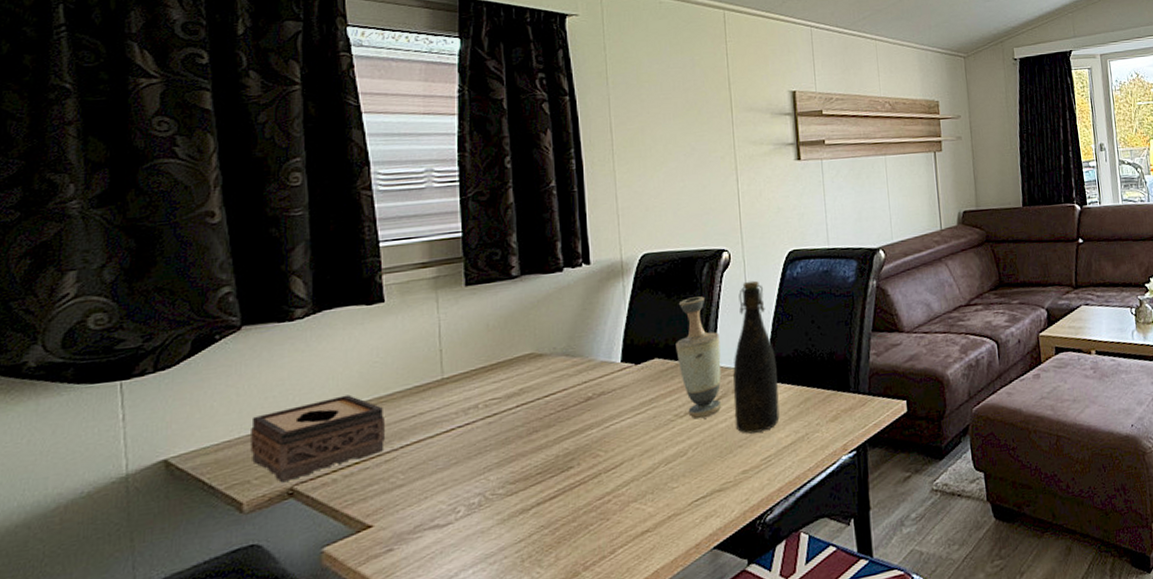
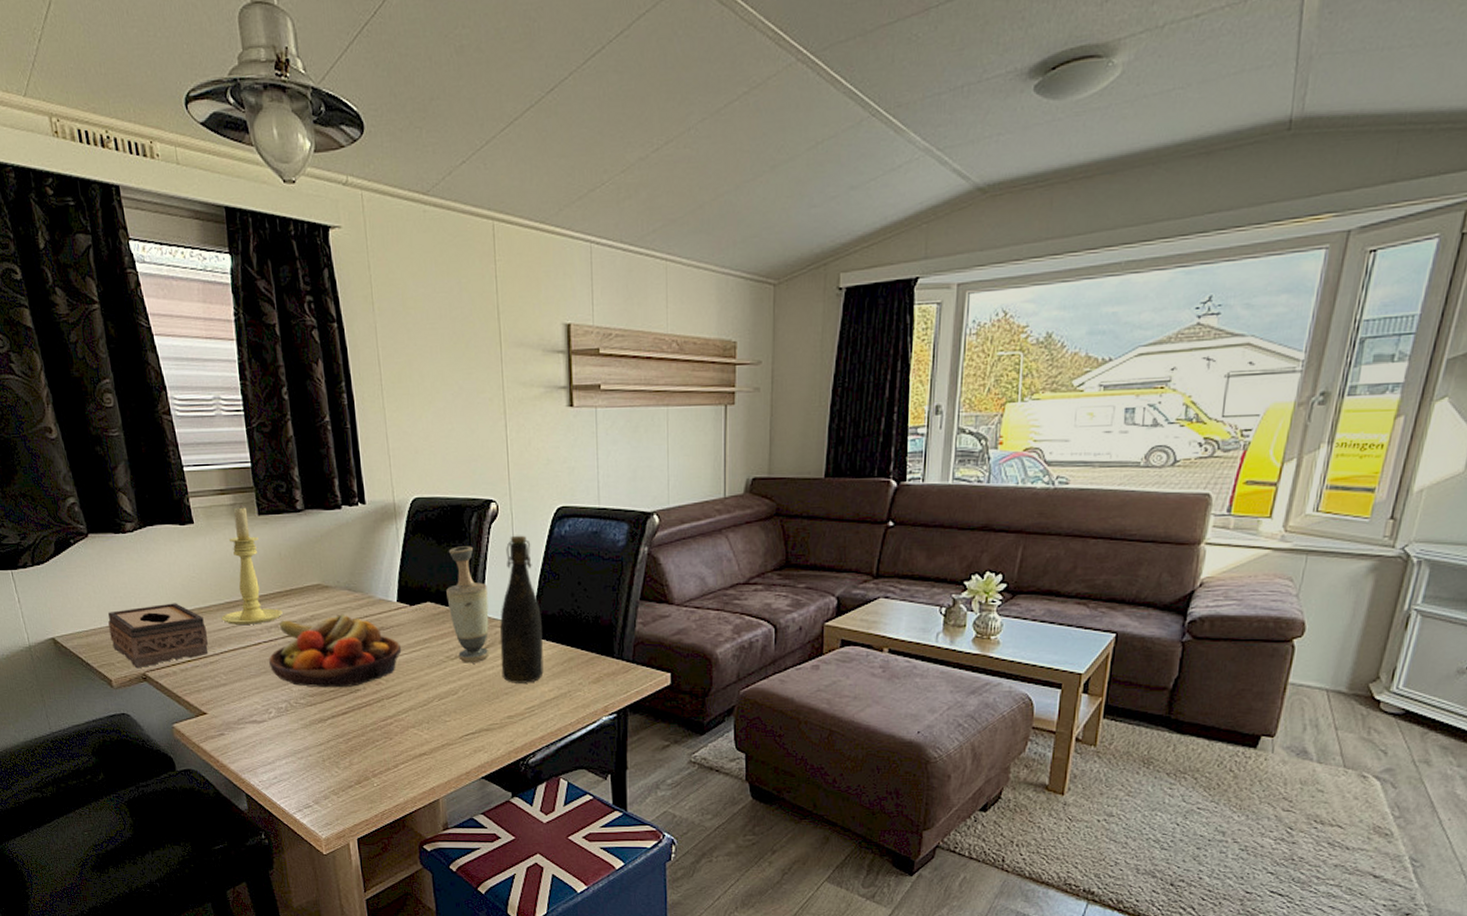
candle holder: none [406,278,485,412] -> present [221,506,283,625]
fruit bowl: none [463,382,625,474] -> present [269,614,402,688]

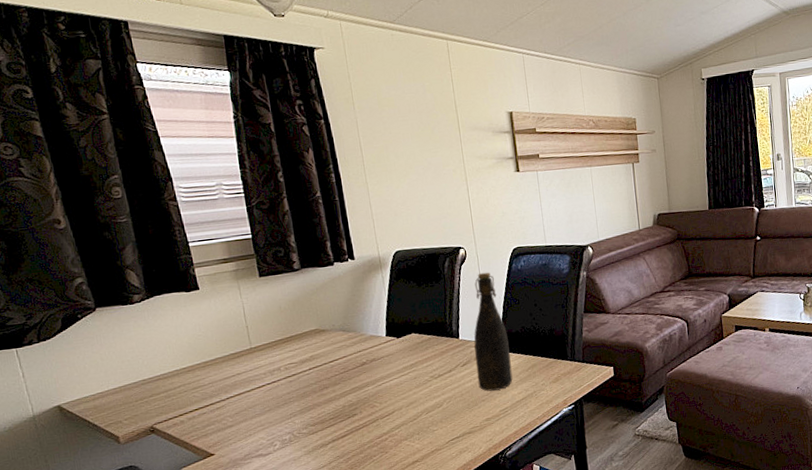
tissue box: present [108,603,209,669] -> none [116,359,215,423]
candle holder: present [221,506,283,625] -> none [227,270,284,373]
fruit bowl: present [269,614,402,688] -> none [273,351,392,418]
vase: present [446,546,490,663] -> none [427,285,467,380]

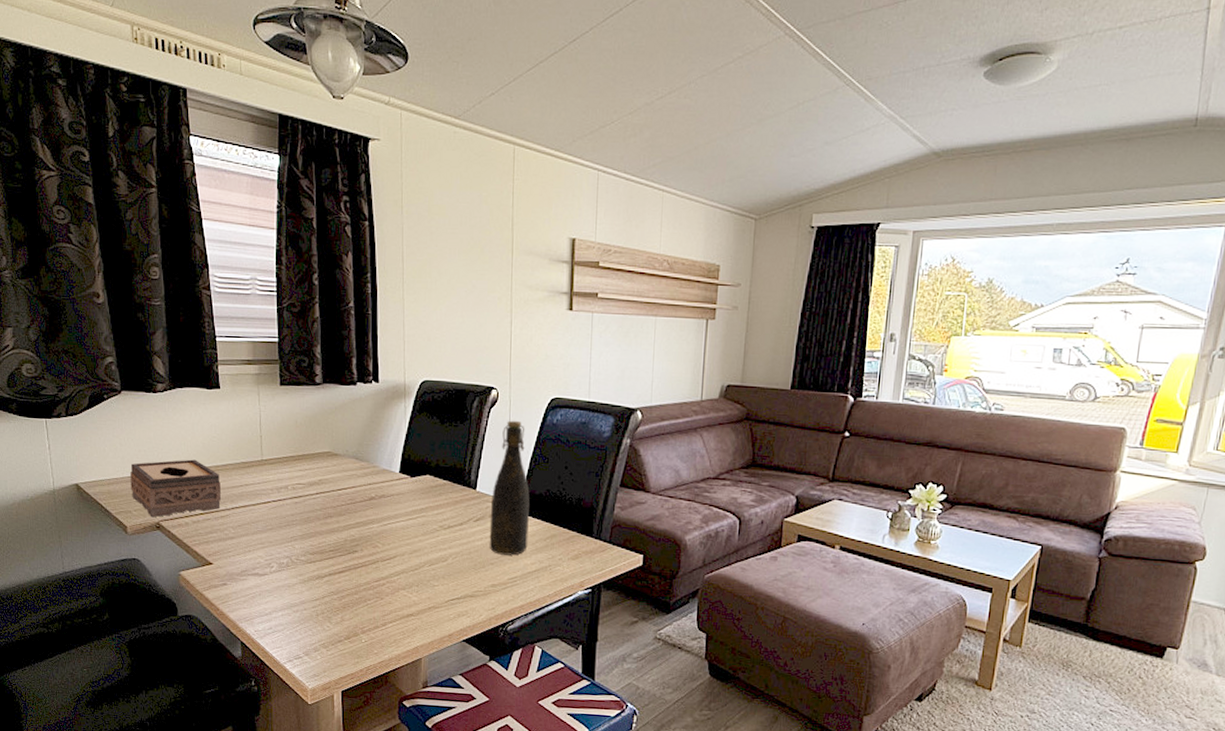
tissue box: none [116,359,215,423] -> present [130,459,221,518]

